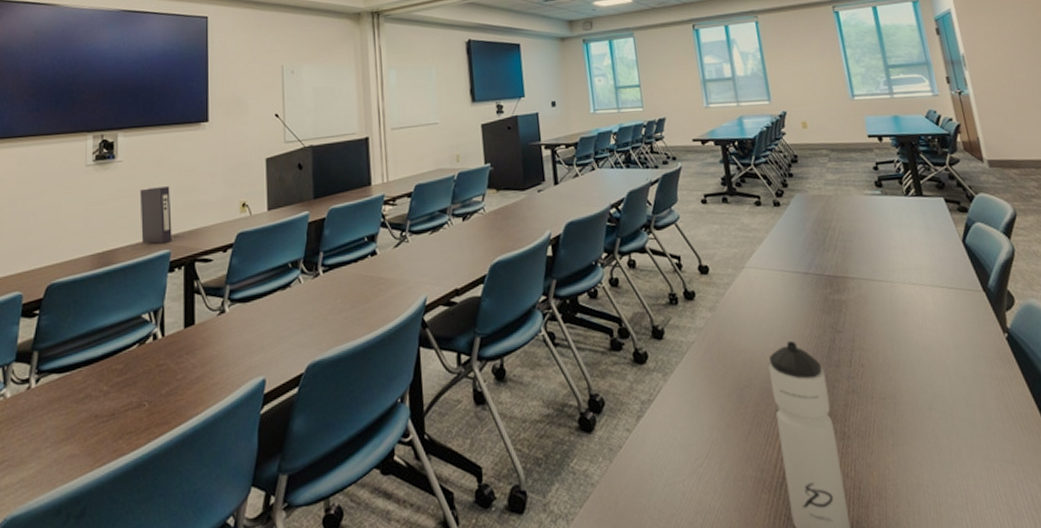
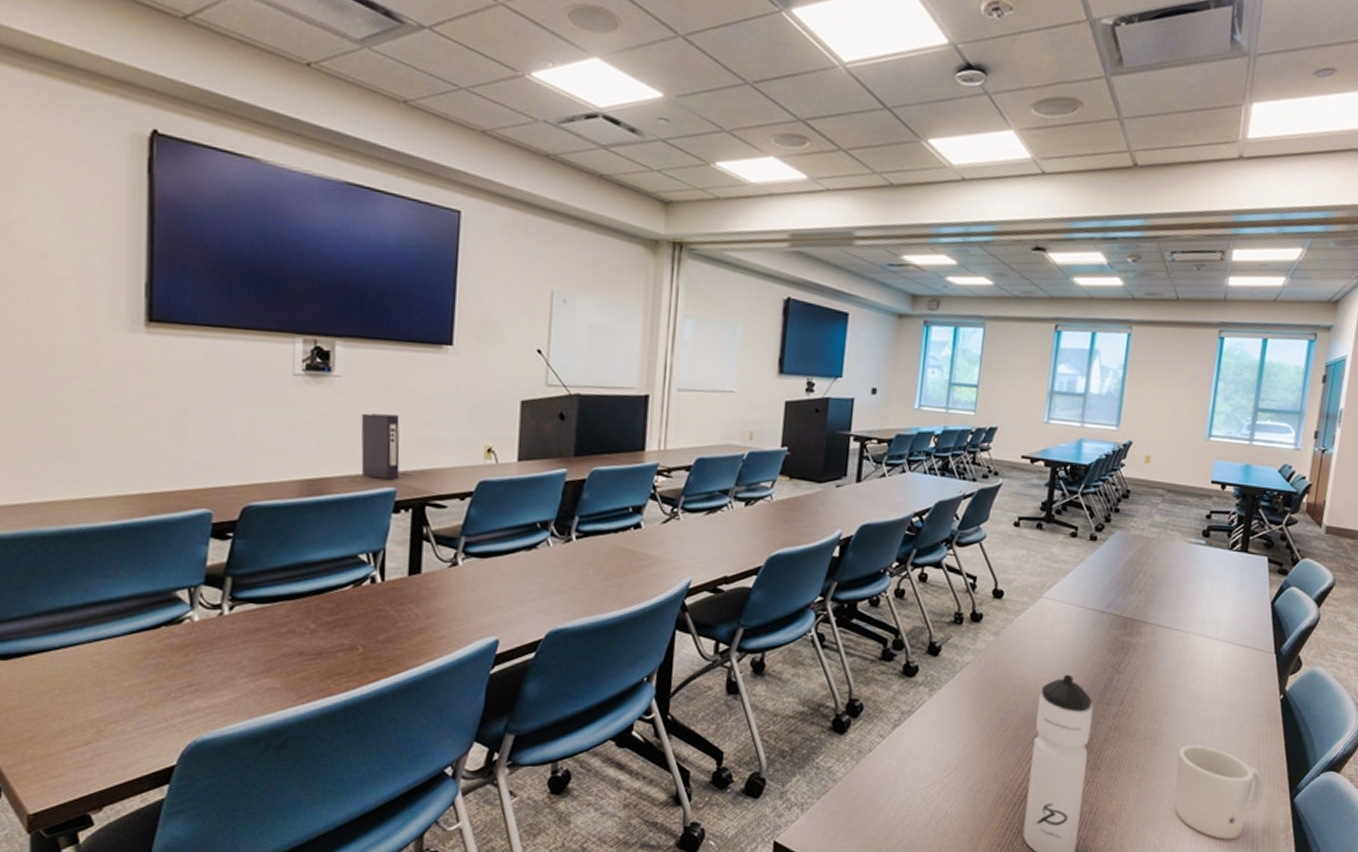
mug: none [923,397,1025,502] -> present [1174,744,1264,840]

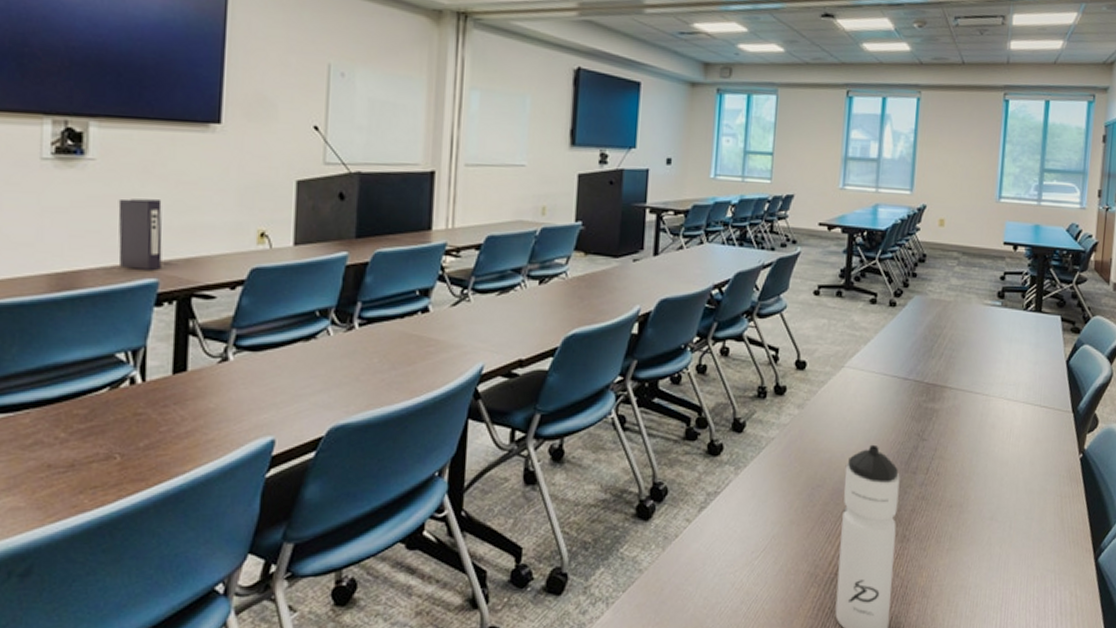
mug: present [1174,744,1264,840] -> none [983,509,1069,605]

